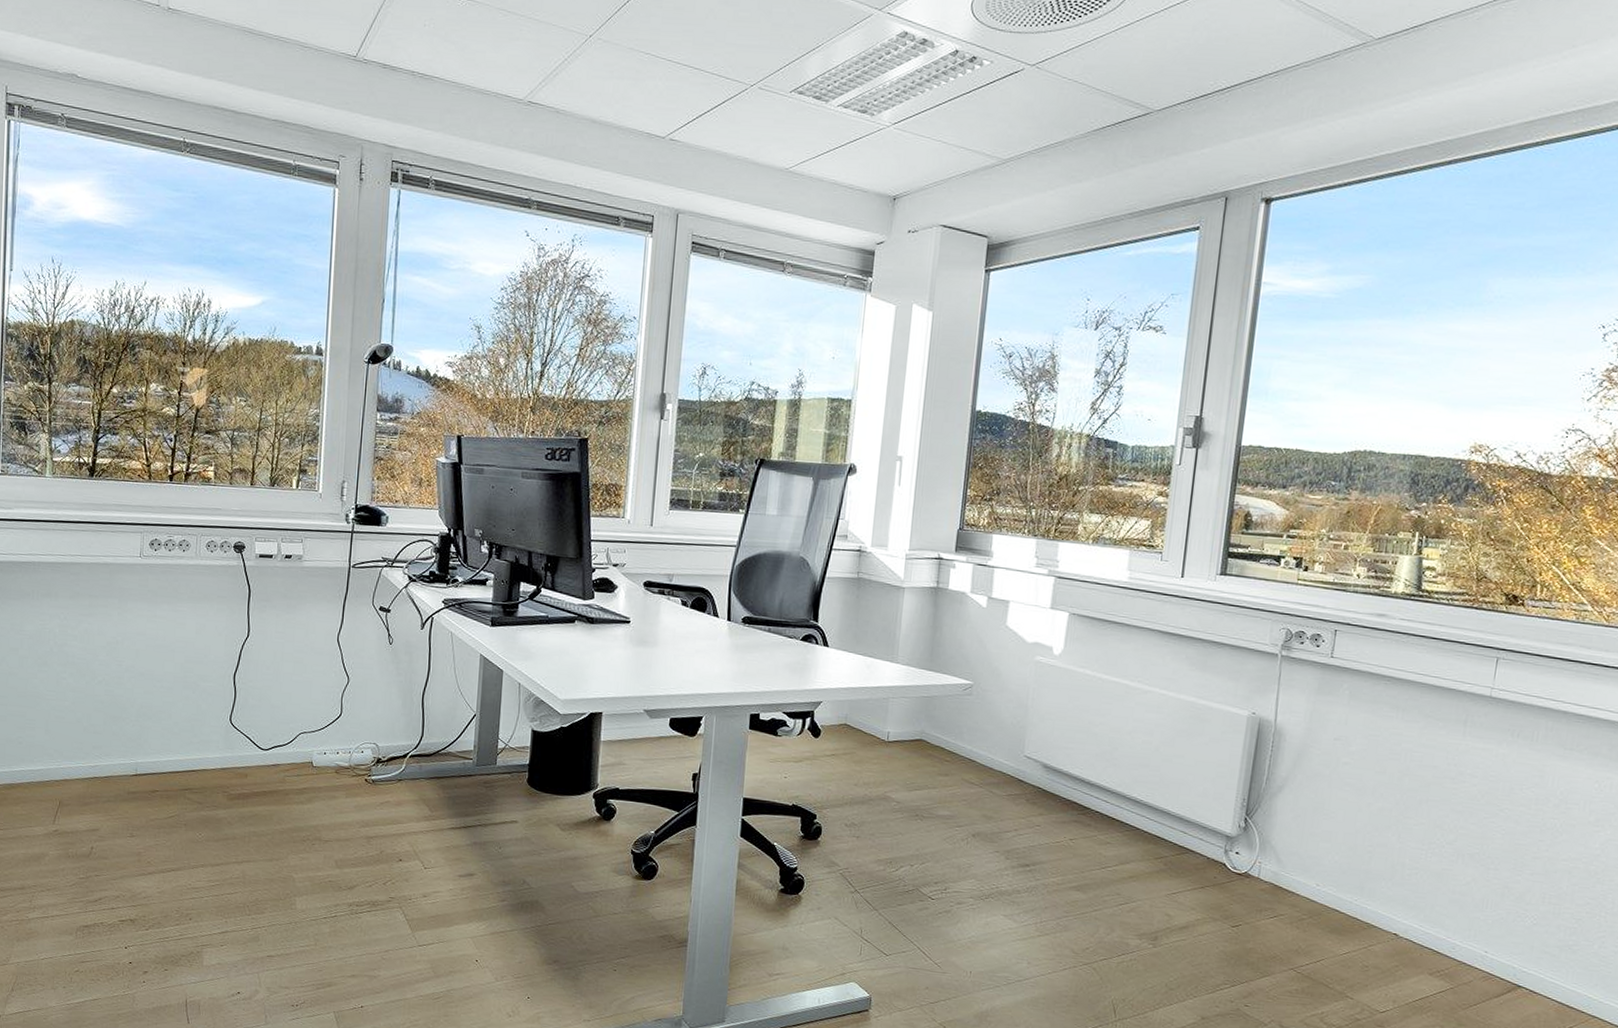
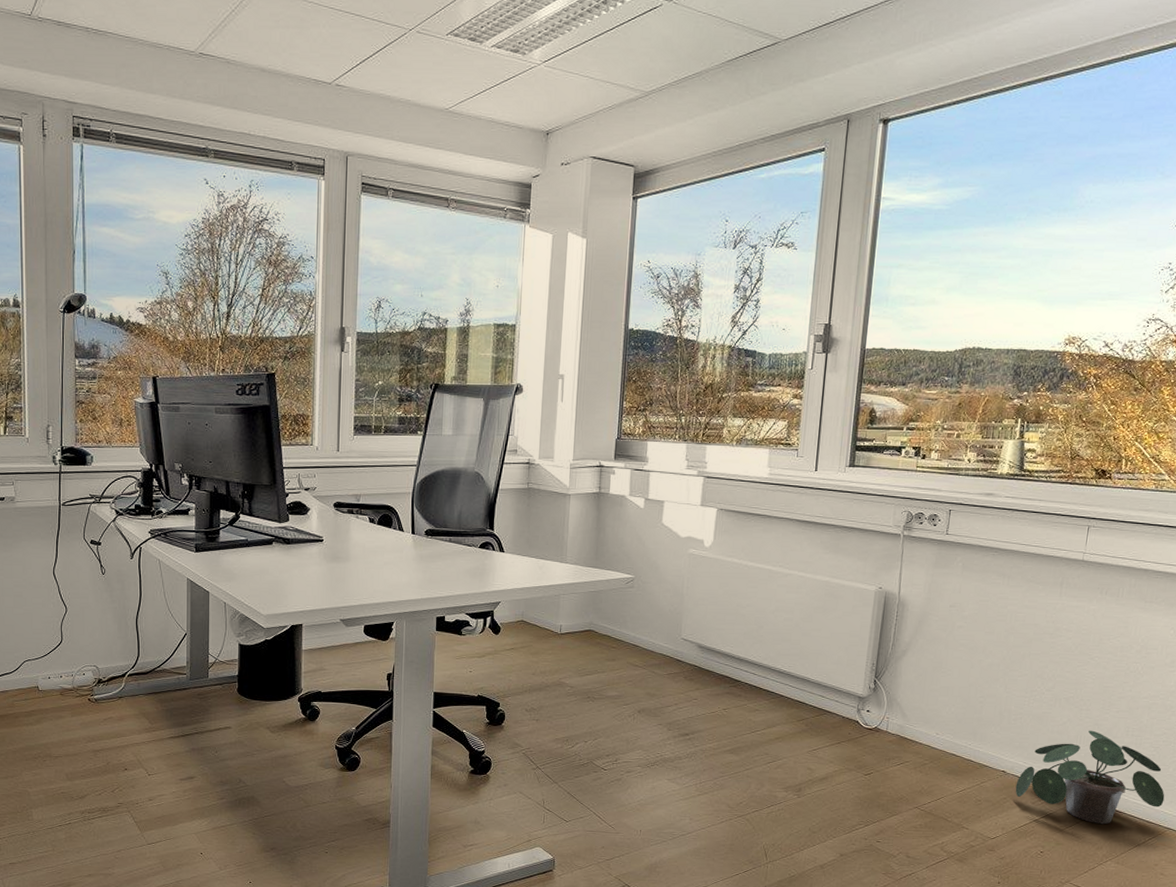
potted plant: none [1409,893,1589,1006] -> present [1015,730,1165,825]

